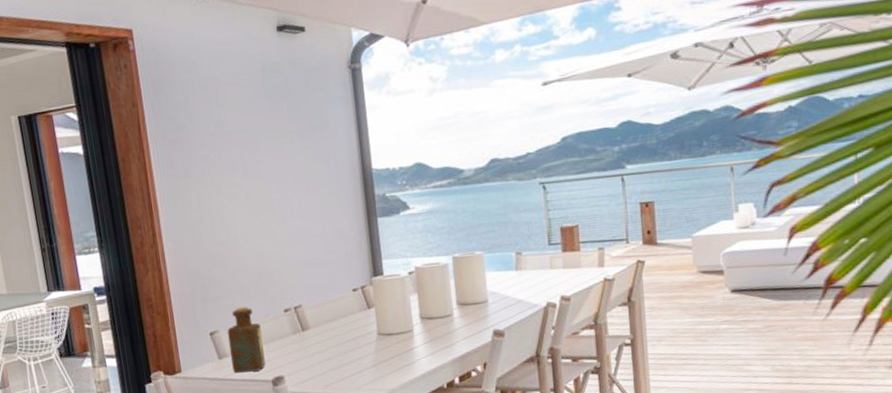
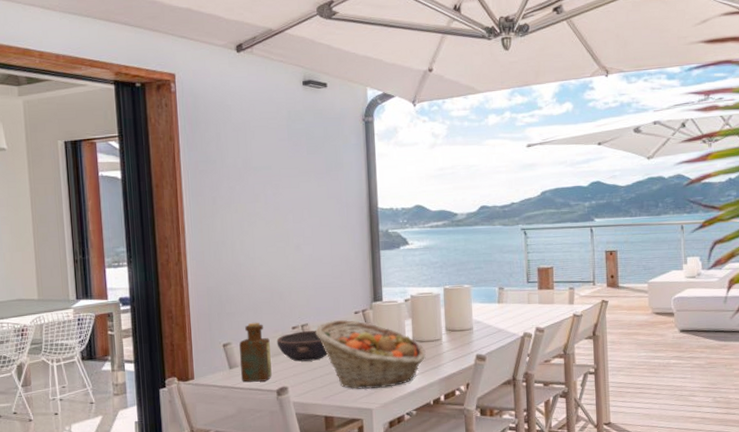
bowl: none [268,312,326,348] -> present [276,330,328,362]
fruit basket: none [310,298,436,376] -> present [315,319,426,389]

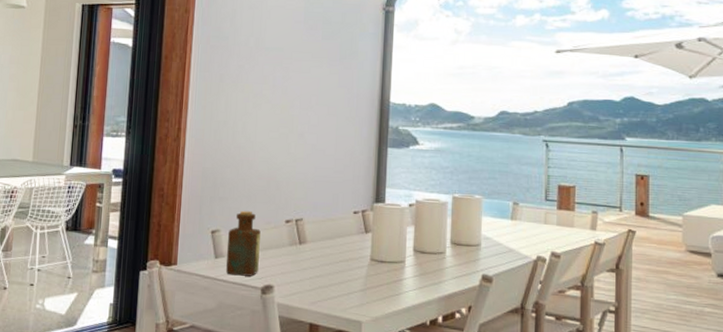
bowl: present [276,330,328,362] -> none [267,226,320,260]
fruit basket: present [315,319,426,389] -> none [309,218,426,300]

